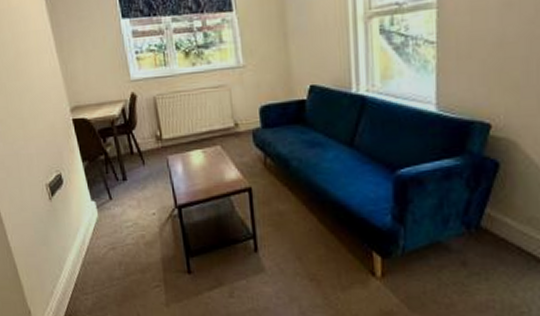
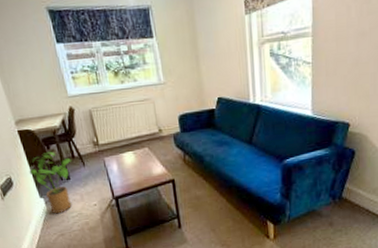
house plant: none [81,145,131,222] -> present [29,151,73,214]

